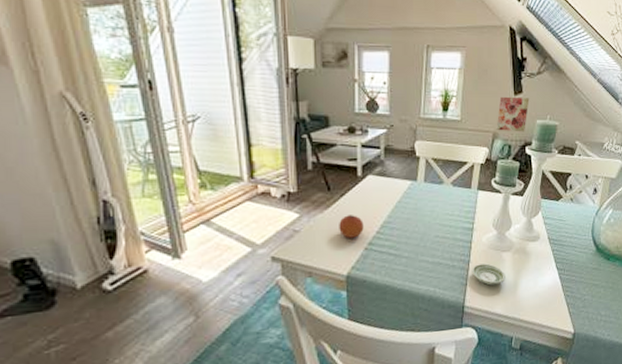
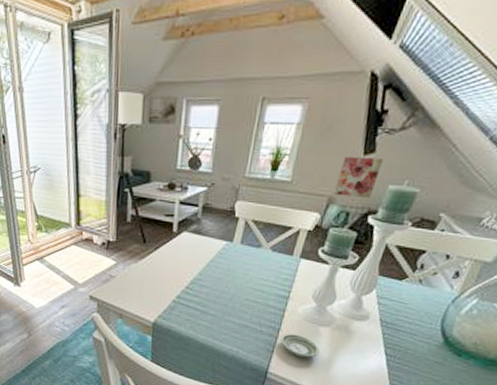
fruit: present [339,215,364,238] -> none [150,268,174,290]

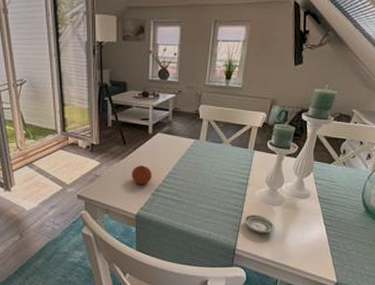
fruit: none [150,268,174,290] -> present [132,165,152,184]
wall art: present [333,156,384,199] -> none [275,66,309,100]

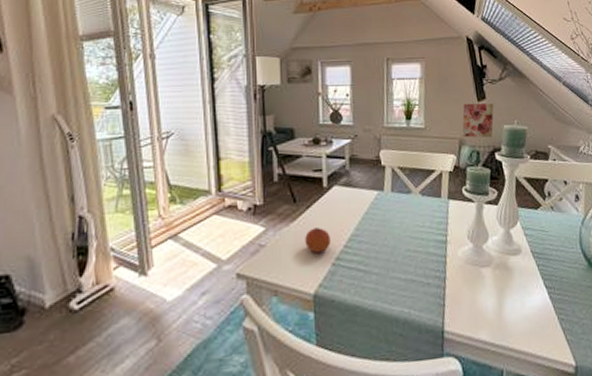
saucer: present [244,215,275,234] -> none [449,281,488,307]
wall art: none [275,66,309,100] -> present [462,103,494,138]

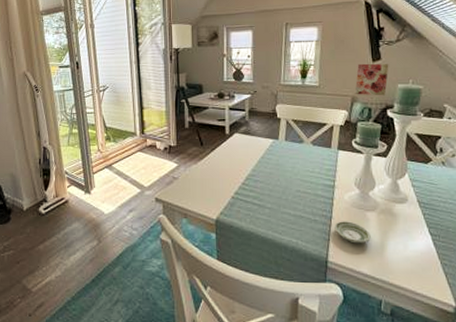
fruit: present [305,228,331,253] -> none [210,167,231,187]
saucer: none [449,281,488,307] -> present [334,221,371,244]

